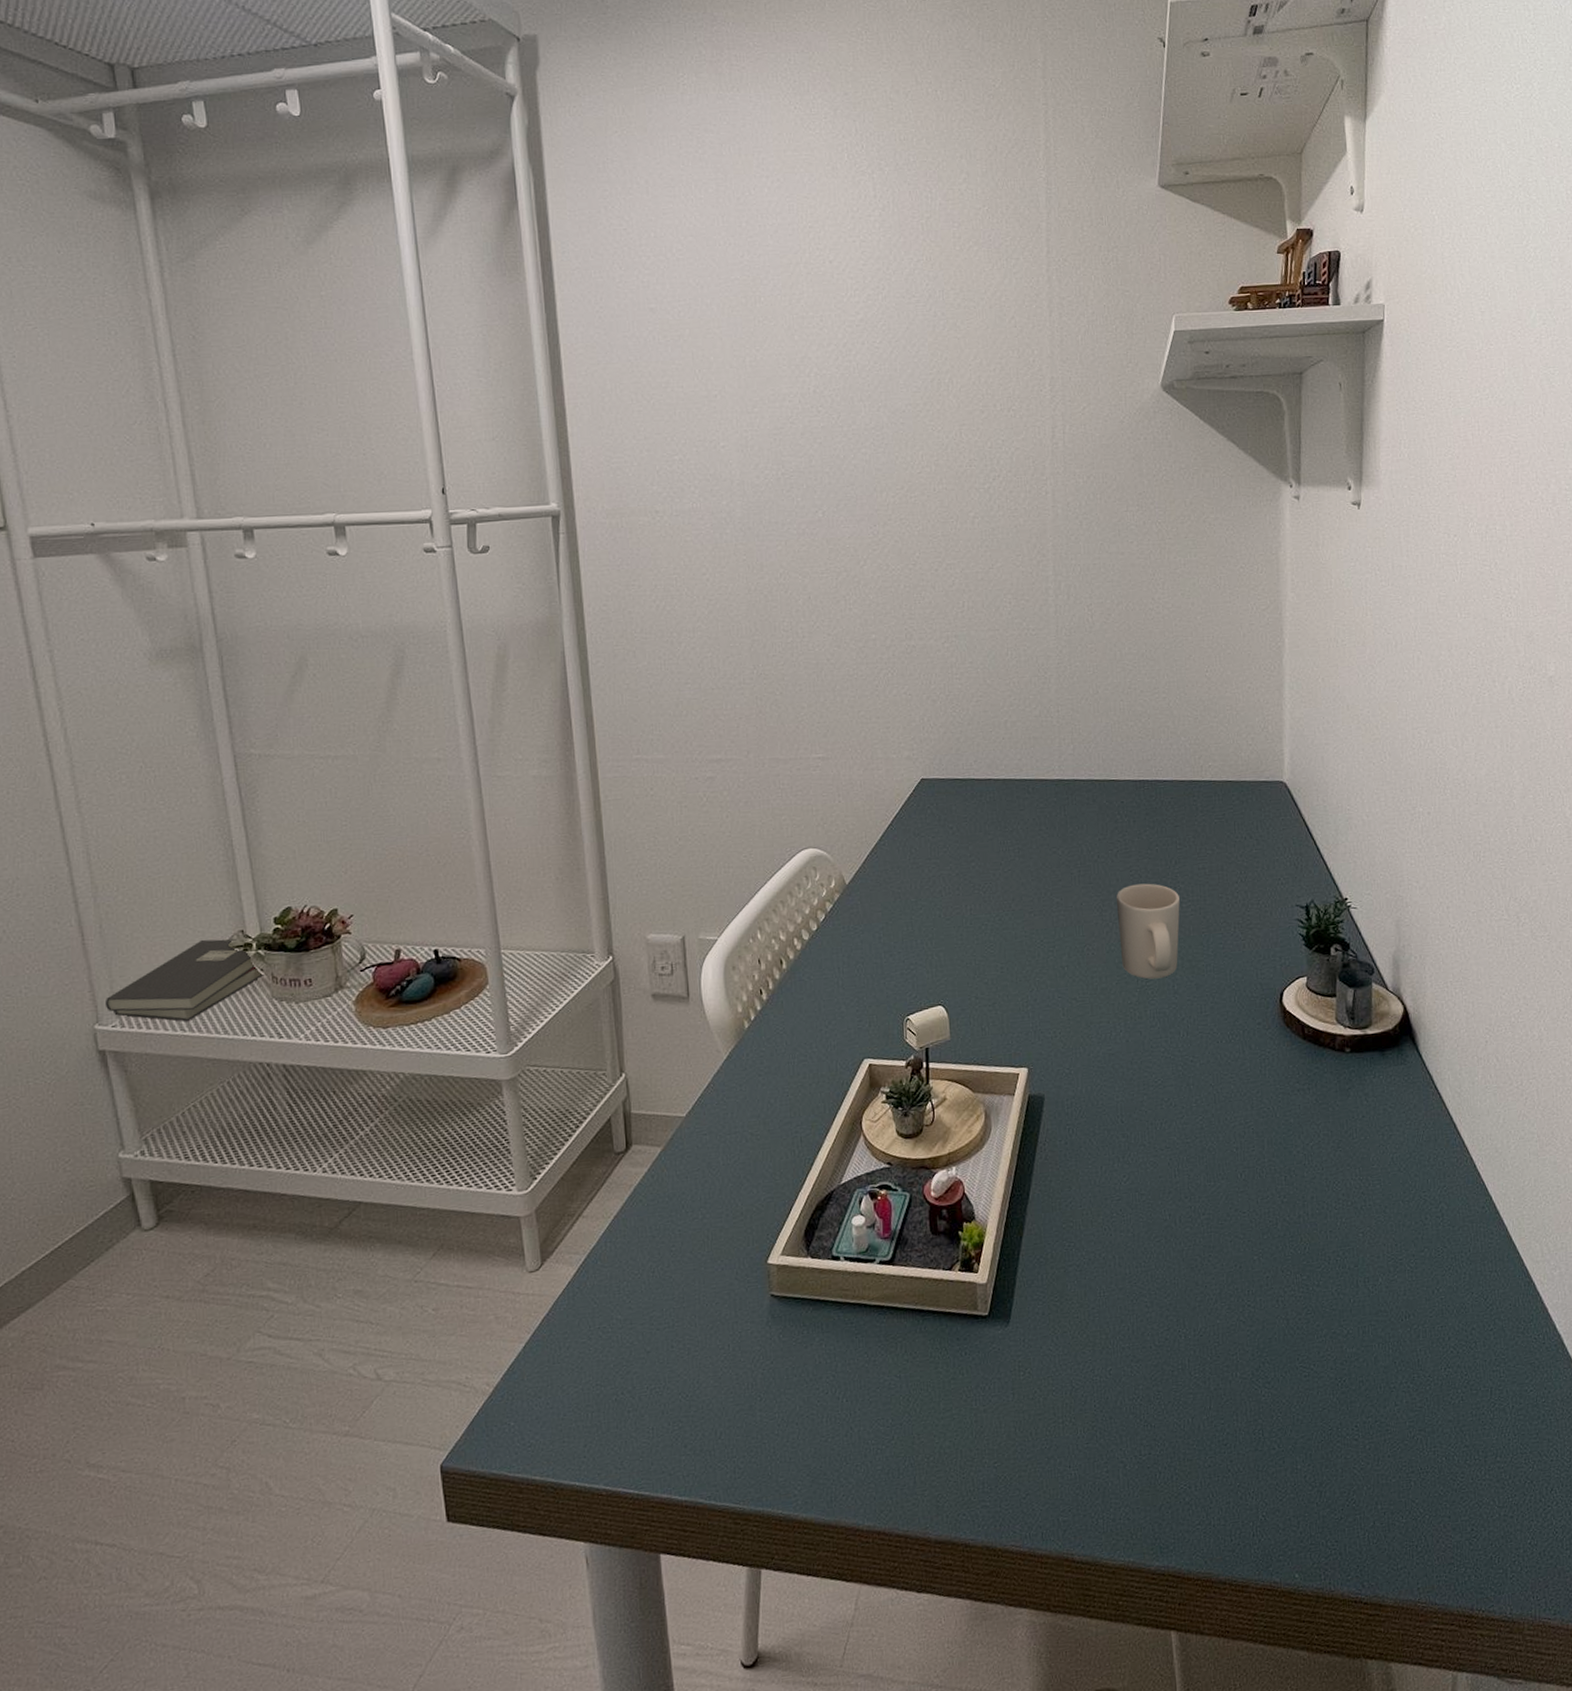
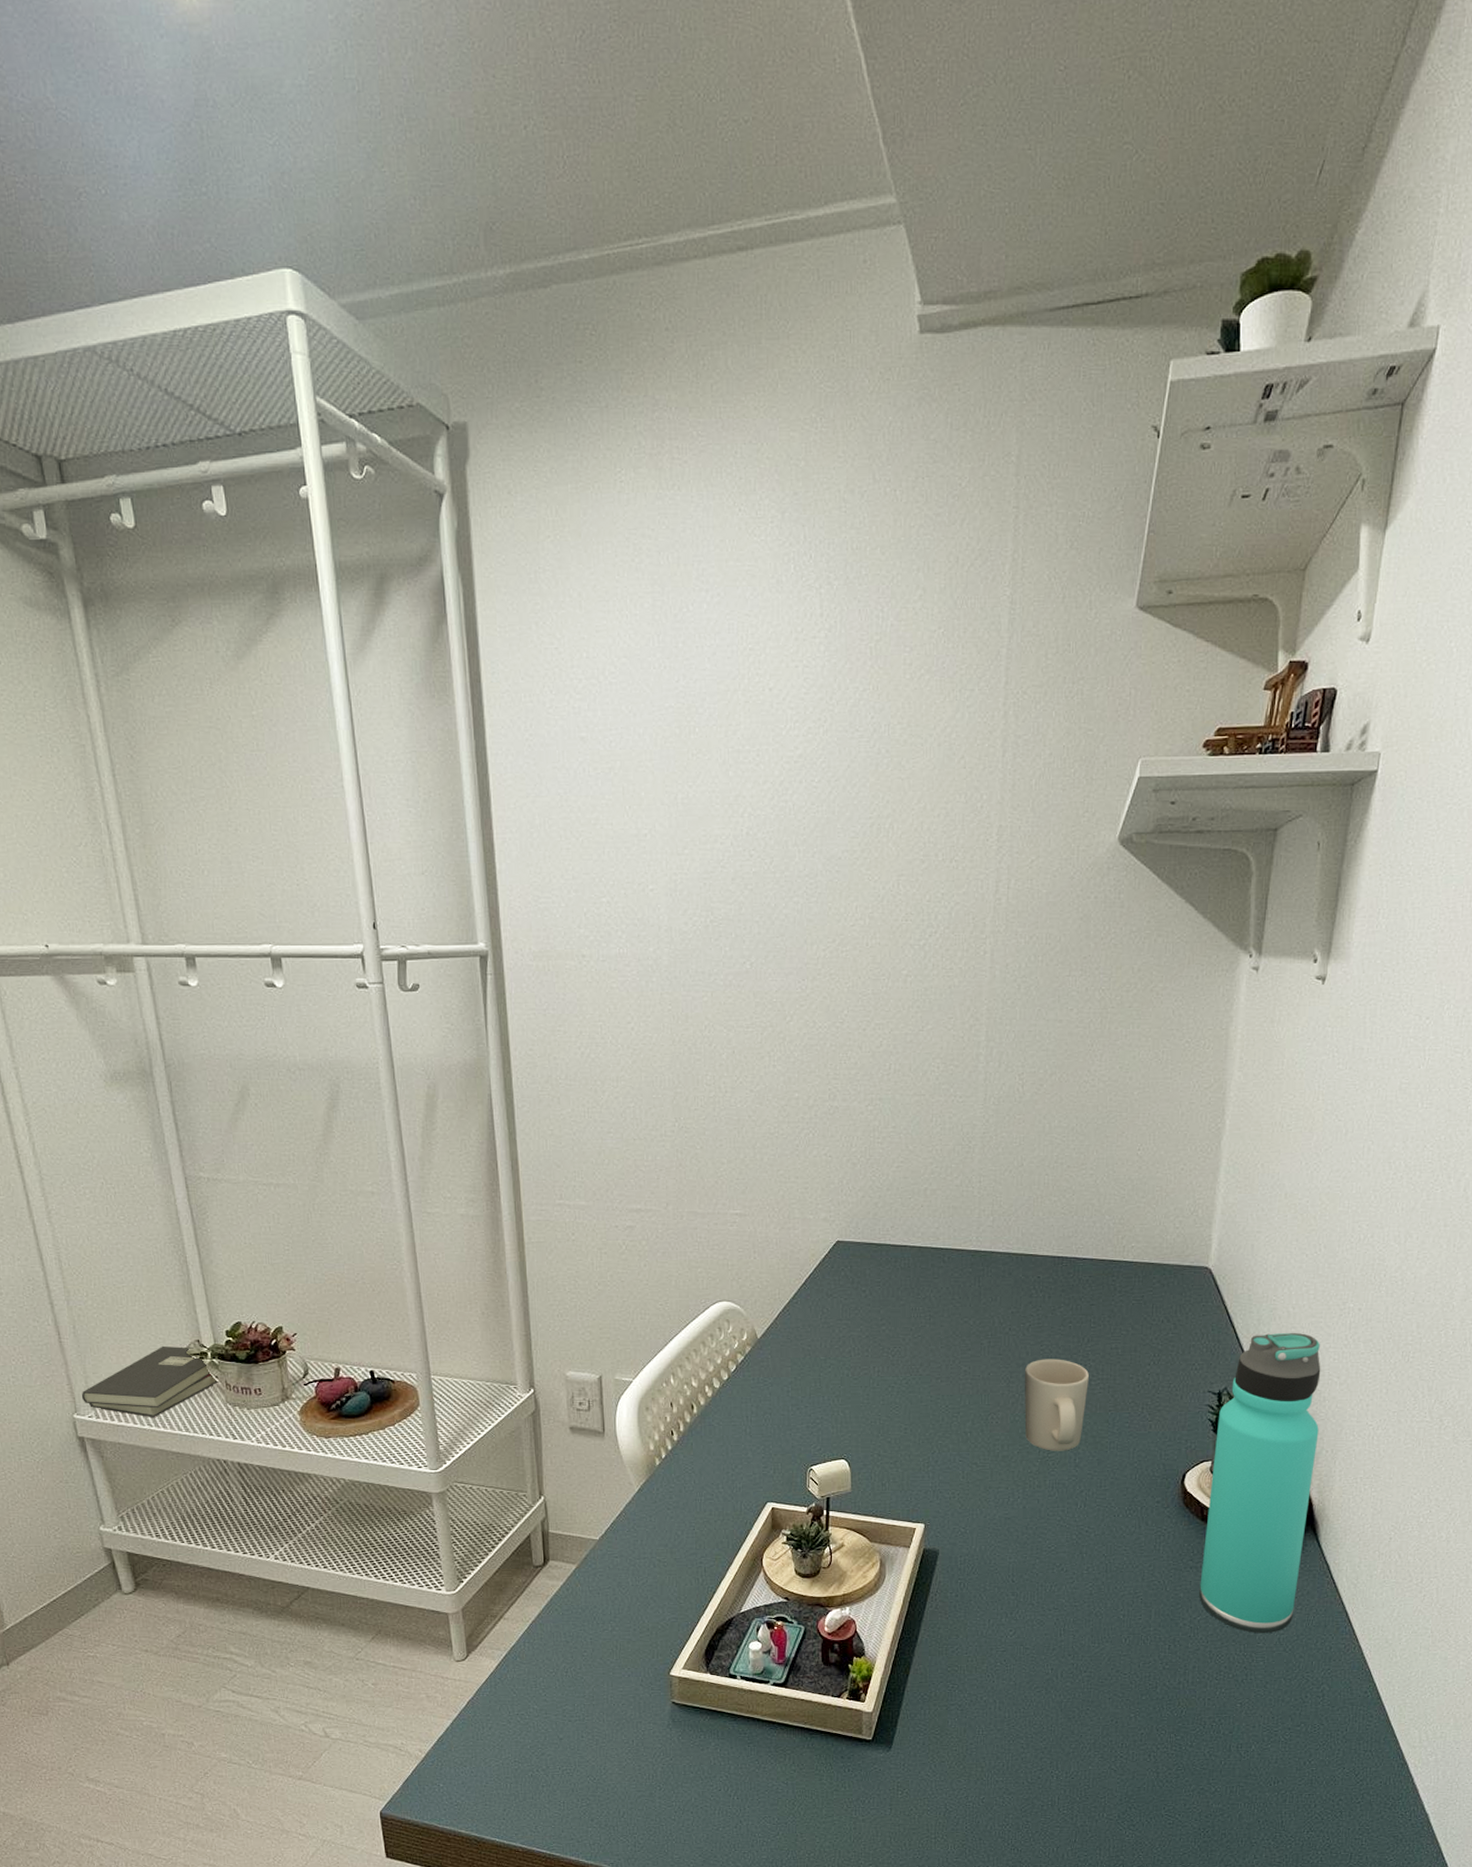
thermos bottle: none [1308,840,1406,1155] -> present [1199,1333,1321,1634]

